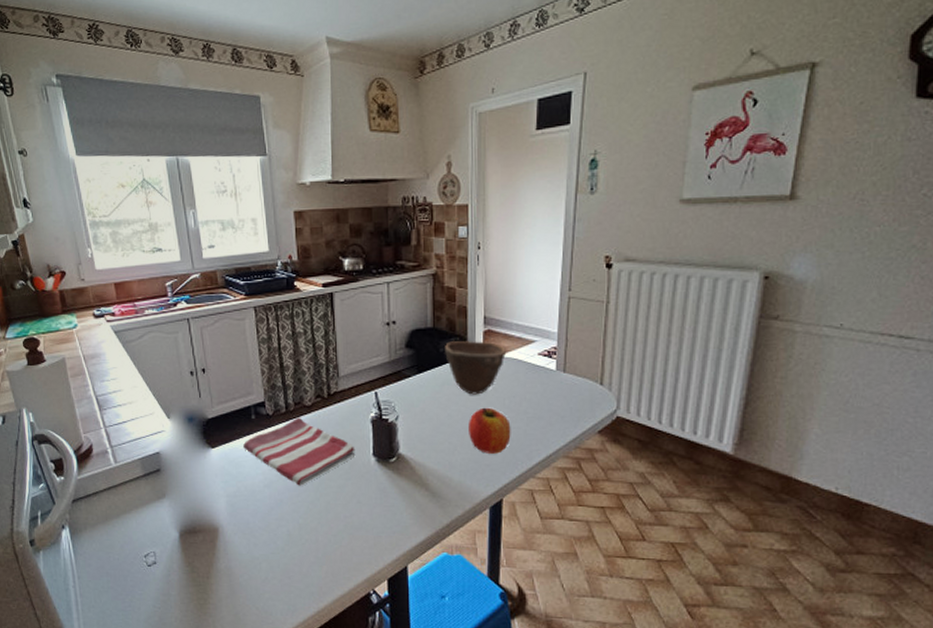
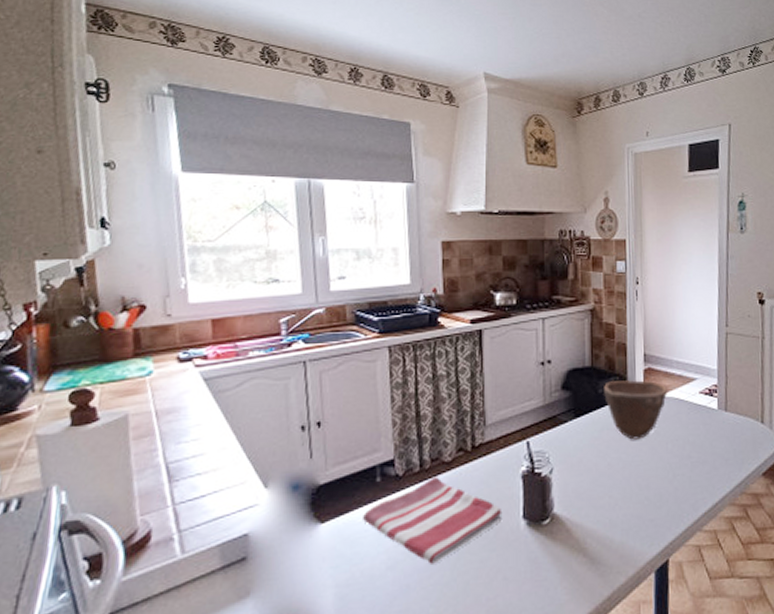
apple: present [469,407,511,454] -> none [630,453,675,507]

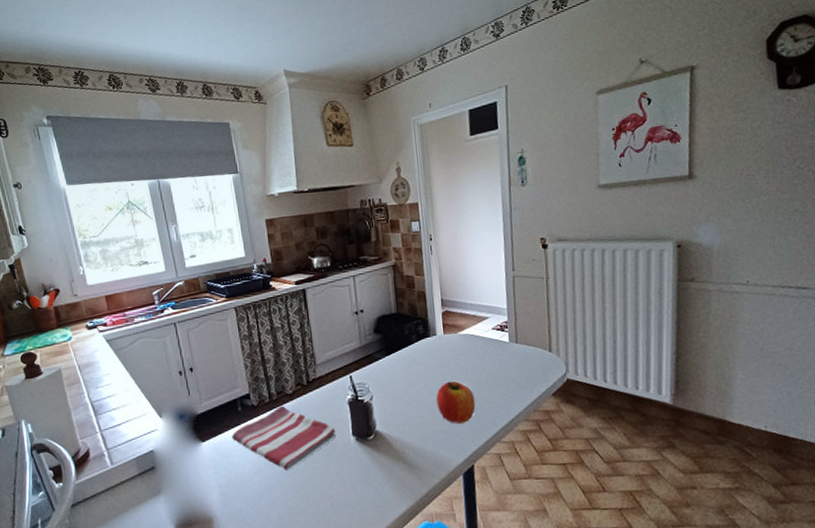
bowl: present [604,380,667,440] -> none [409,321,464,371]
apple: none [630,453,675,507] -> present [436,381,476,424]

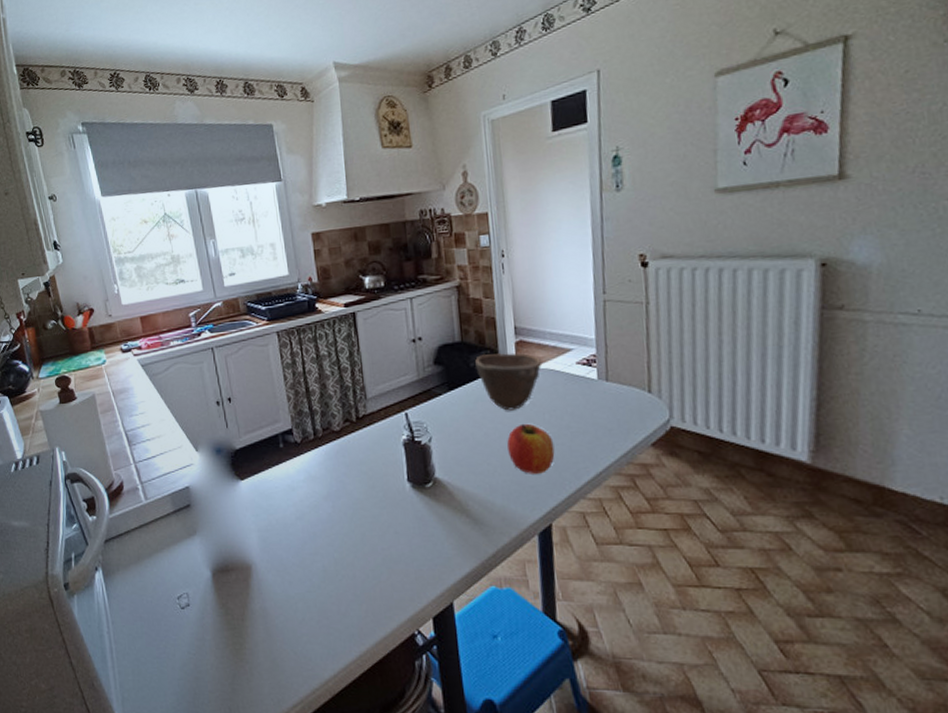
dish towel: present [231,405,337,470] -> none [272,443,389,517]
bowl: none [409,321,464,371] -> present [475,353,541,411]

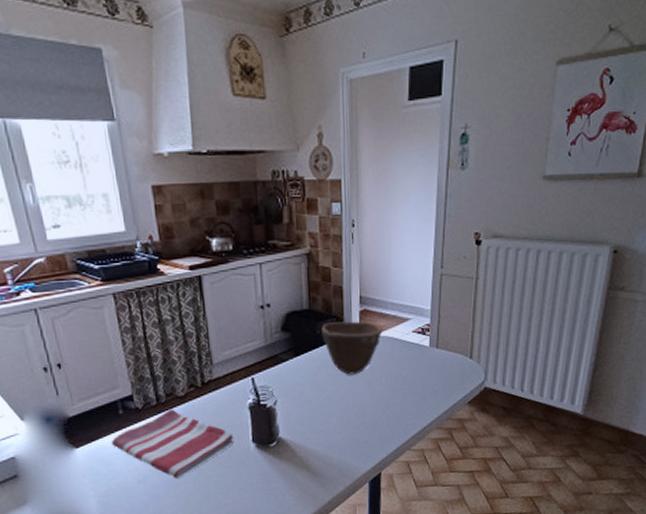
dish towel: none [272,443,389,517] -> present [111,409,234,478]
apple: present [507,423,555,474] -> none [347,386,388,431]

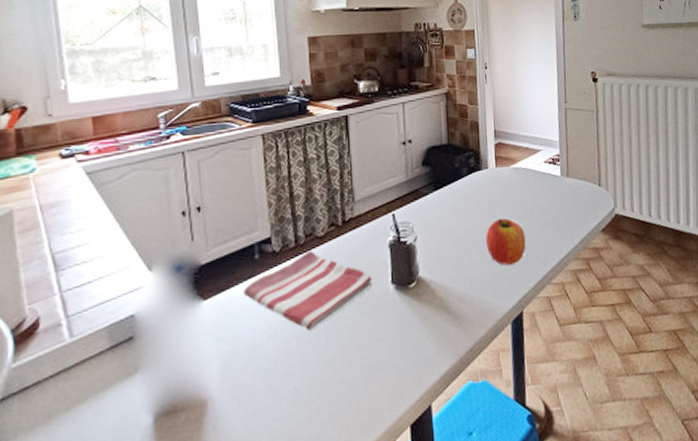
bowl: present [322,321,382,375] -> none [460,153,516,207]
apple: none [347,386,388,431] -> present [486,218,526,266]

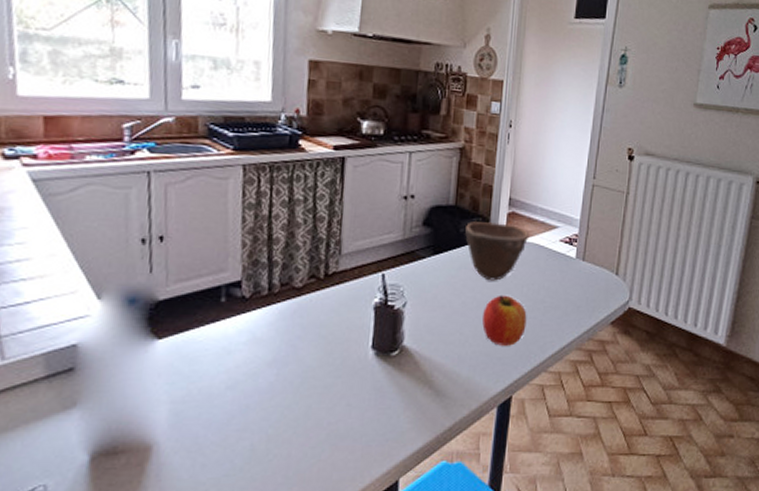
dish towel: present [242,250,373,331] -> none [202,301,351,386]
bowl: none [460,153,516,207] -> present [465,221,528,281]

